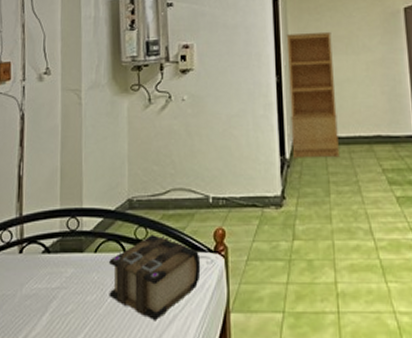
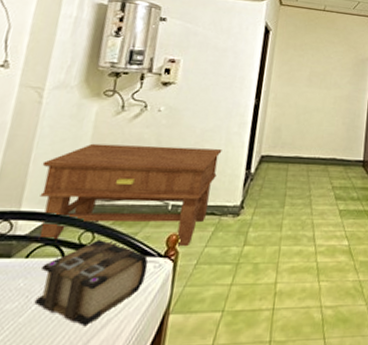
side table: none [92,135,252,242] -> present [38,143,222,247]
bookcase: present [286,31,339,158] -> none [257,64,310,175]

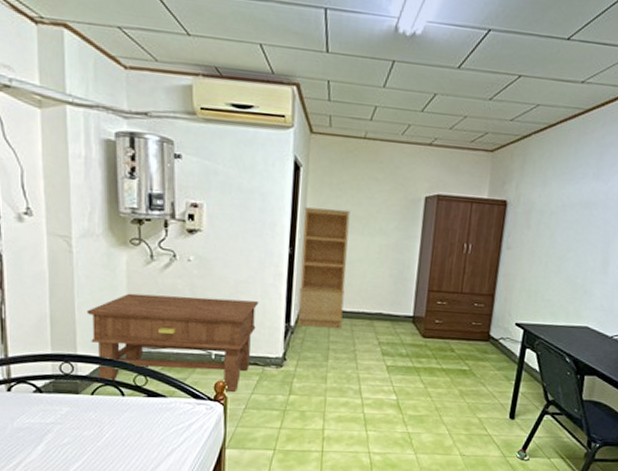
book: present [34,239,148,325] -> none [106,382,200,452]
bookcase: none [257,64,310,175] -> present [297,207,350,329]

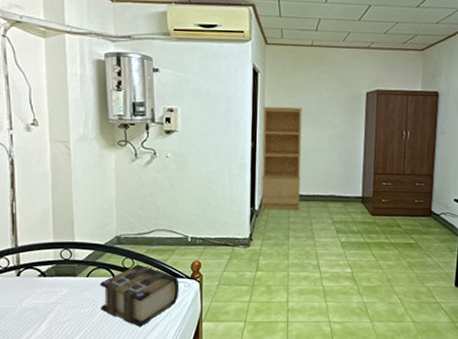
side table: present [86,293,259,393] -> none [82,187,227,271]
book: none [106,382,200,452] -> present [99,264,179,327]

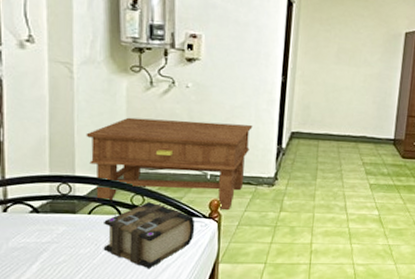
side table: none [82,187,227,271] -> present [86,117,253,211]
bookcase: present [261,107,302,211] -> none [288,40,338,151]

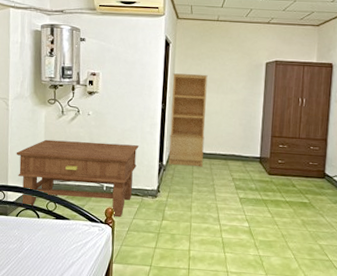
book: present [102,202,195,268] -> none [26,208,94,264]
bookcase: none [288,40,338,151] -> present [168,73,208,167]

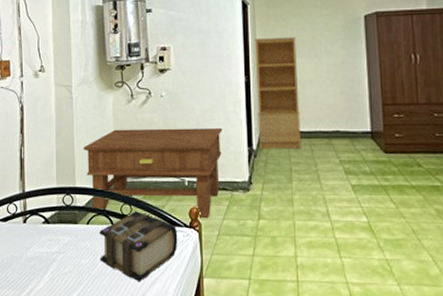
book: none [26,208,94,264] -> present [98,211,178,281]

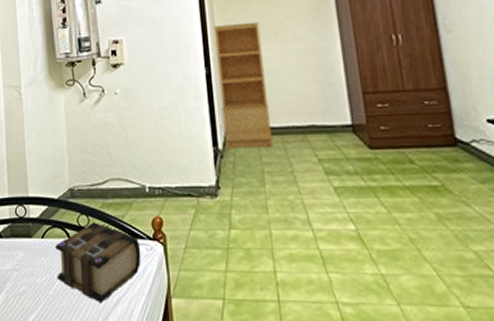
side table: present [83,128,223,219] -> none [35,127,184,230]

